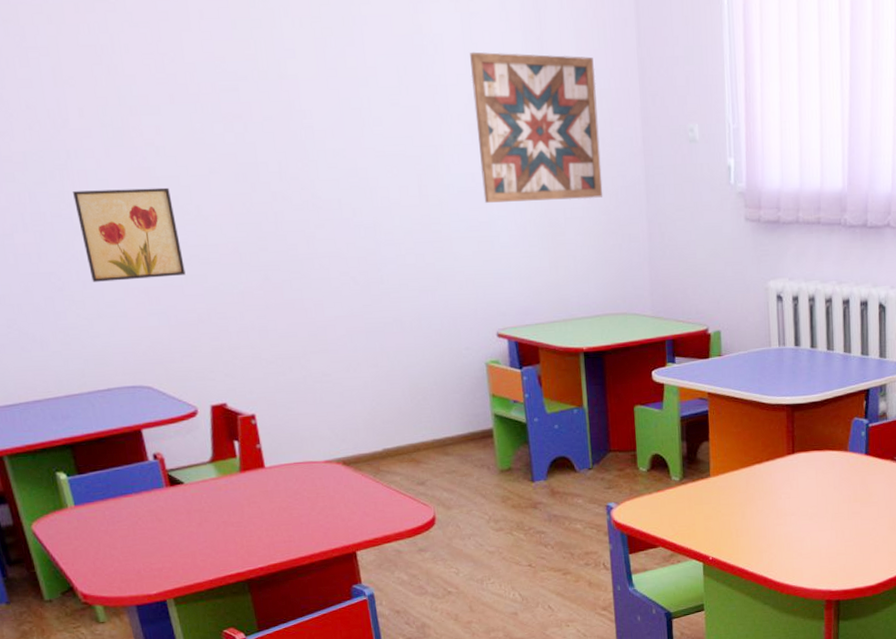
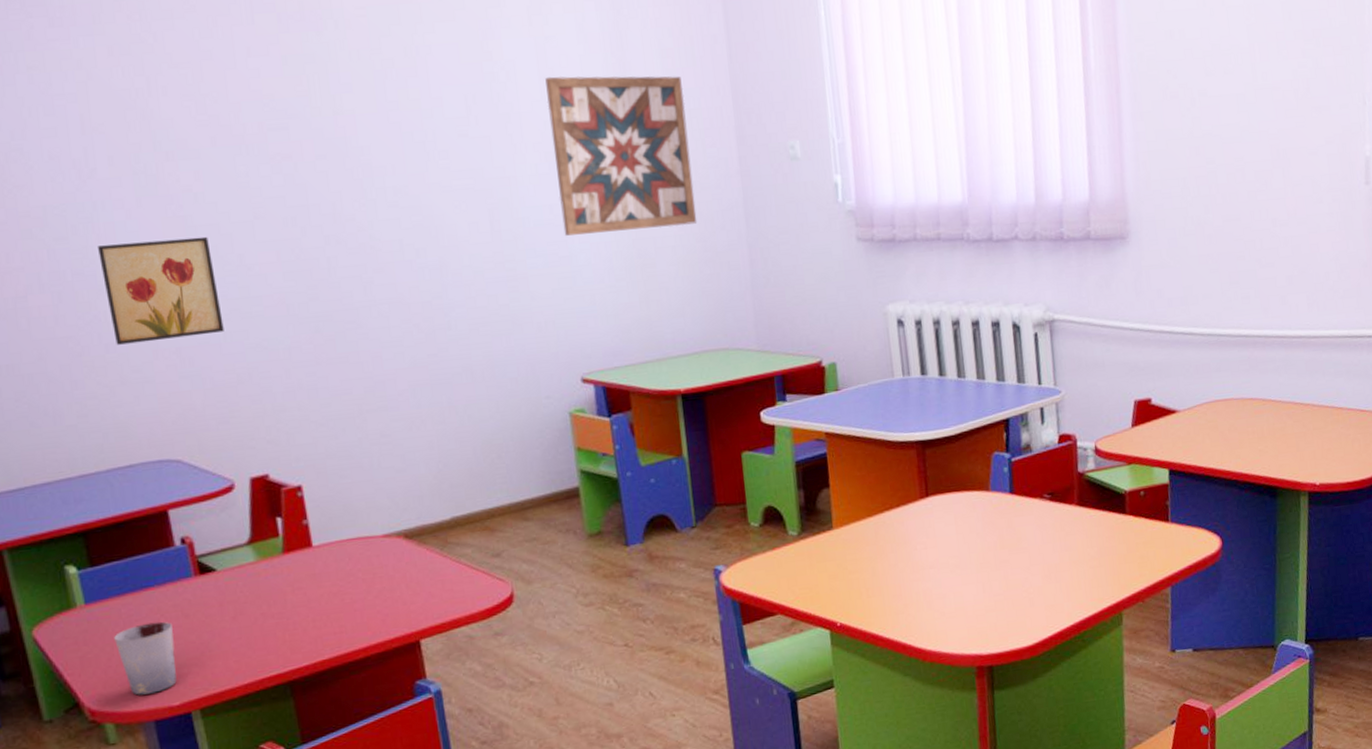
cup: none [100,524,153,584] -> present [114,621,177,695]

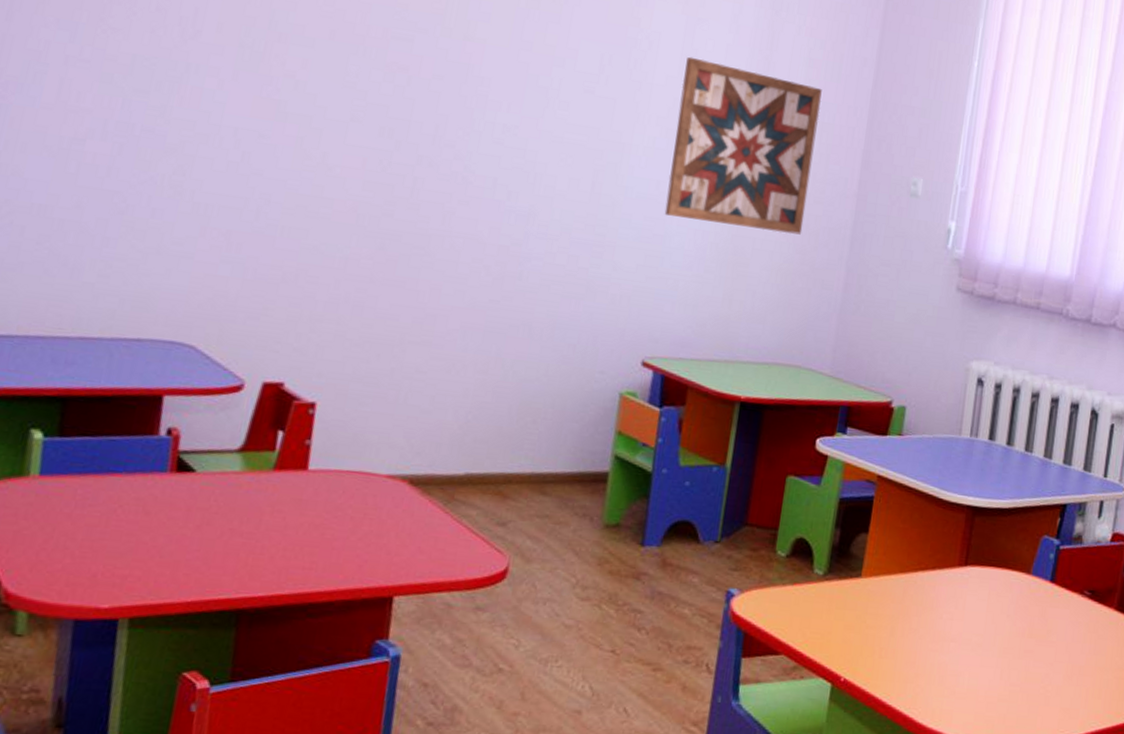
wall art: present [98,236,224,345] -> none [164,108,297,226]
cup: present [114,621,177,695] -> none [58,510,129,590]

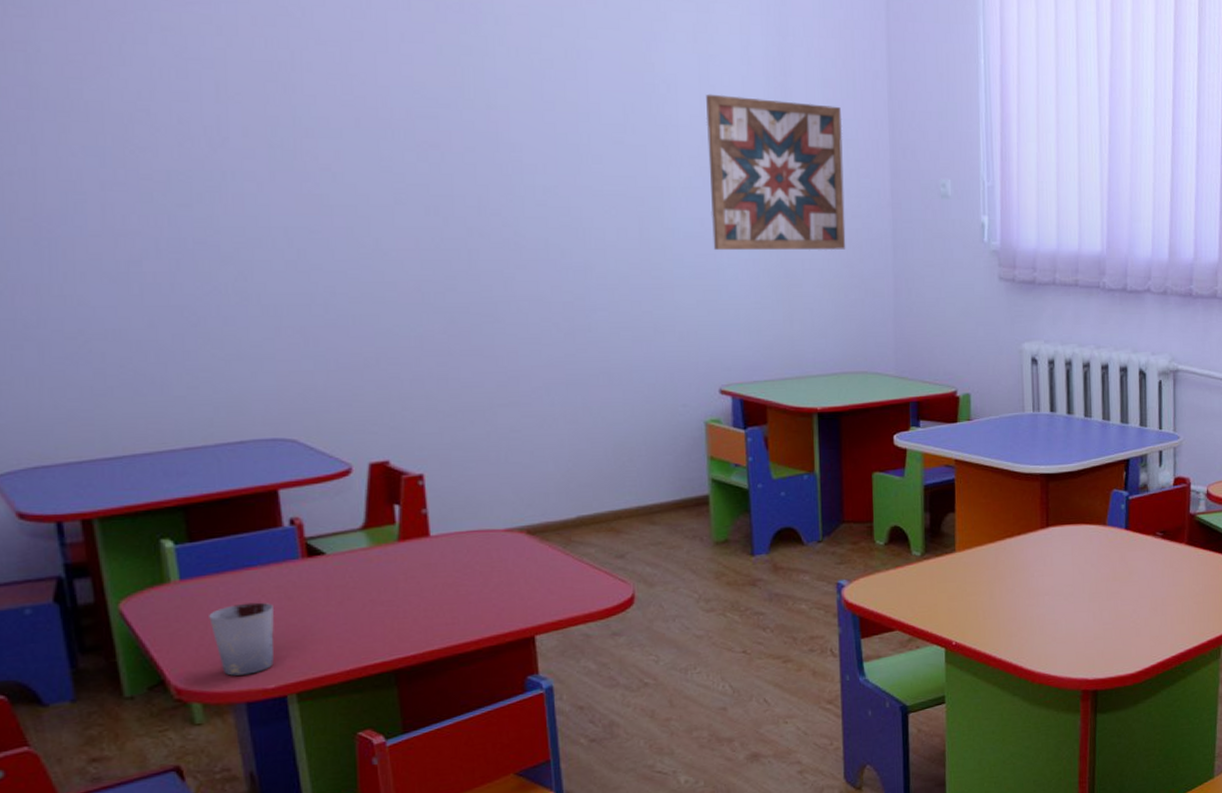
cup: none [58,510,129,590] -> present [209,602,274,676]

